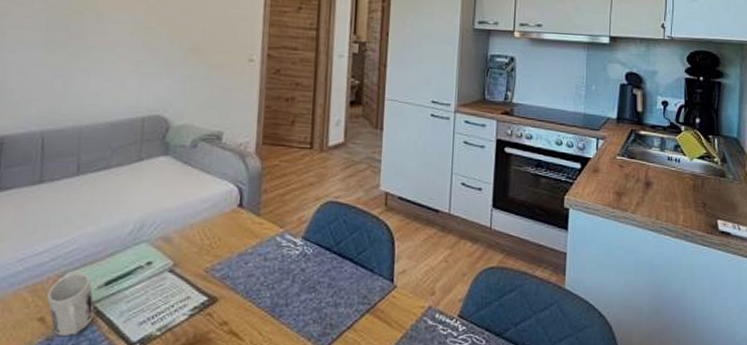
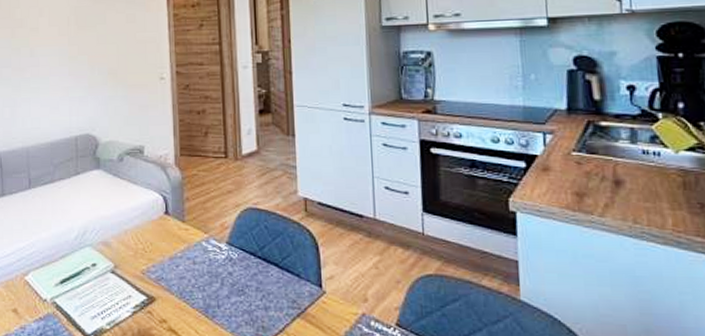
mug: present [47,273,95,337] -> none [17,273,55,326]

